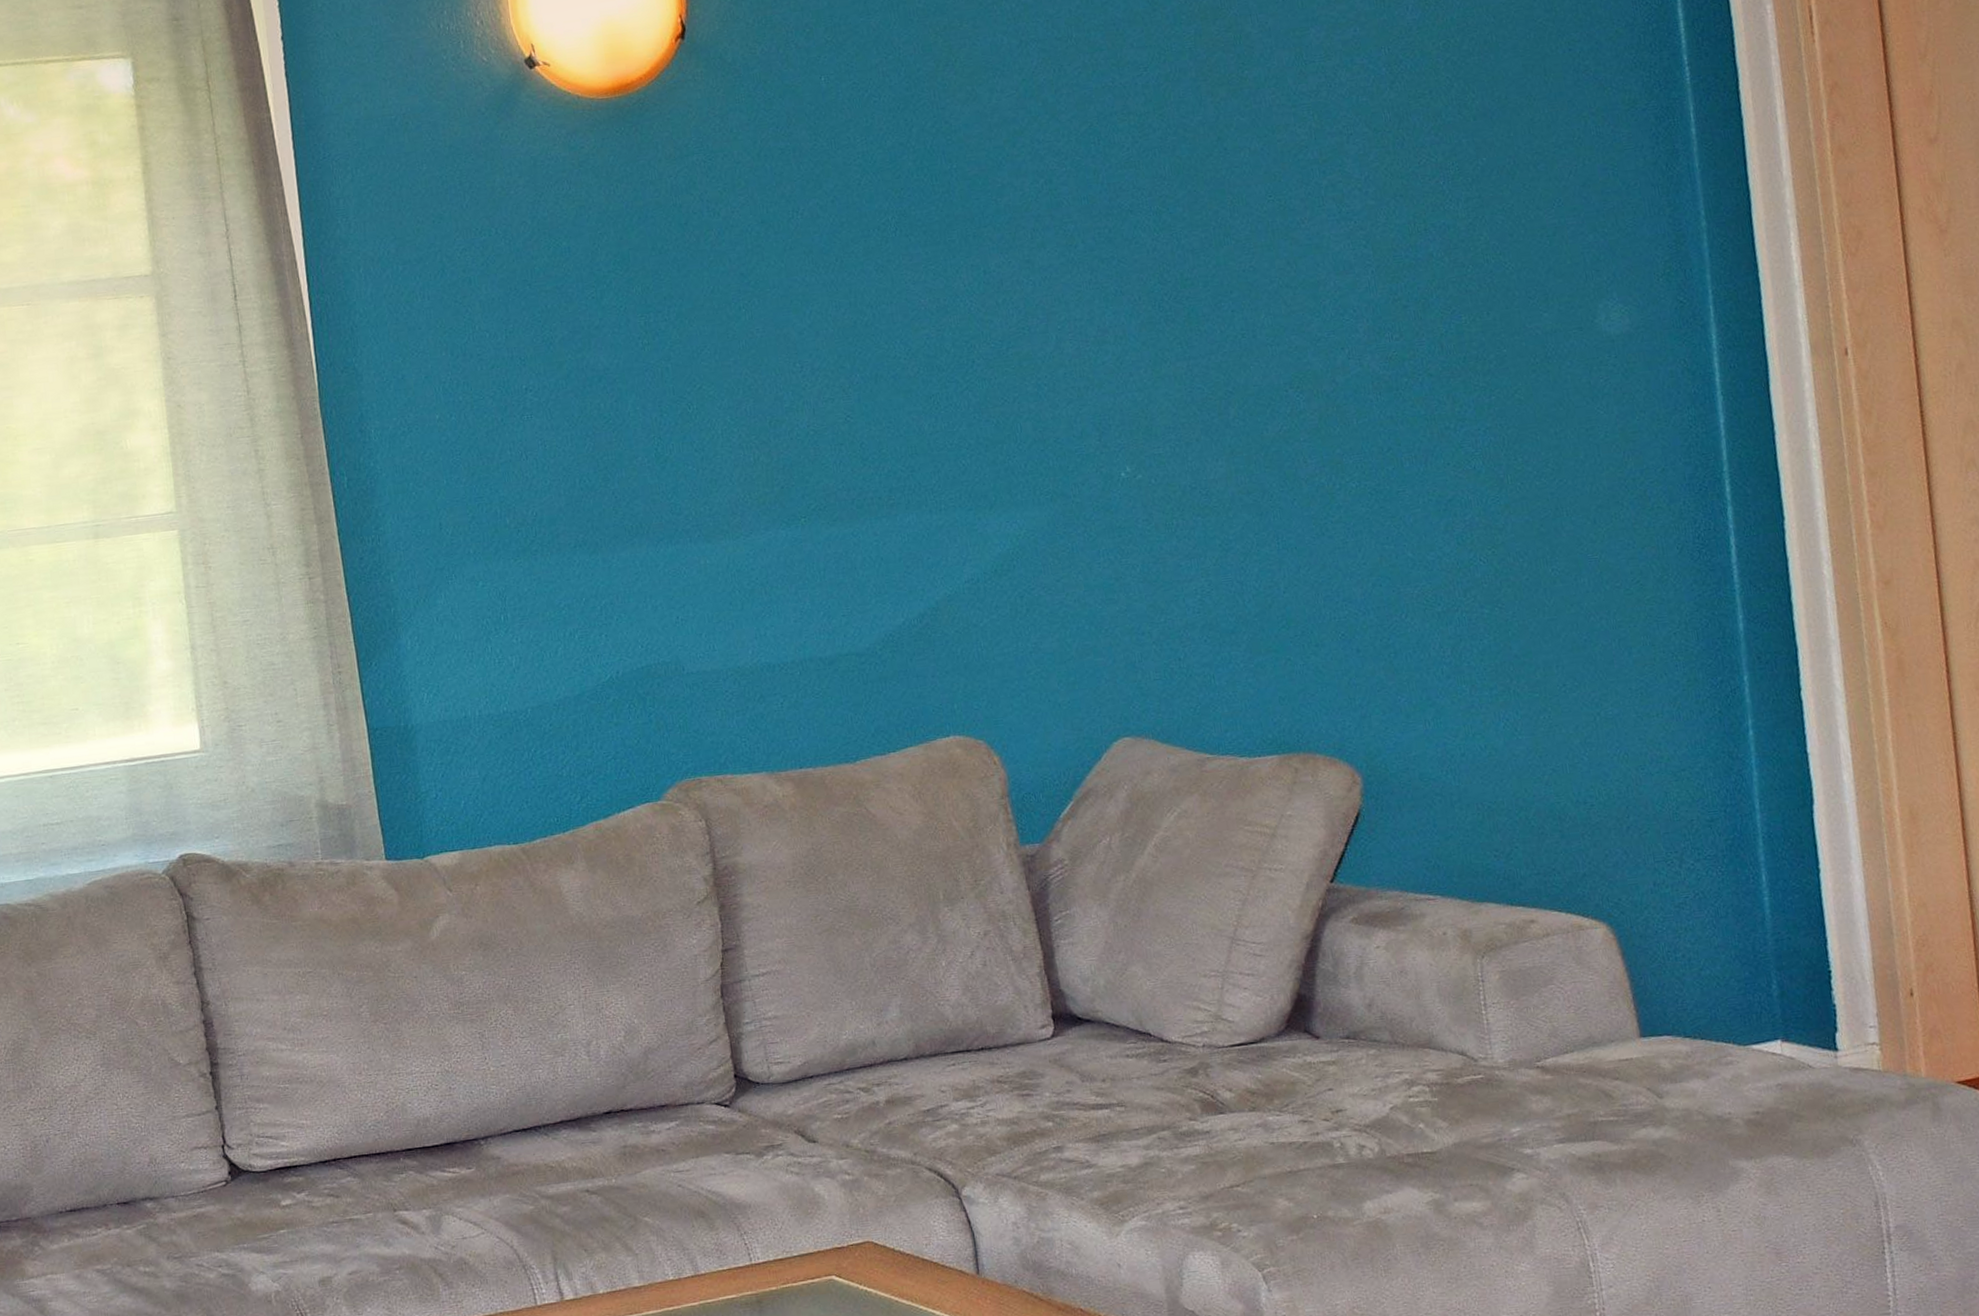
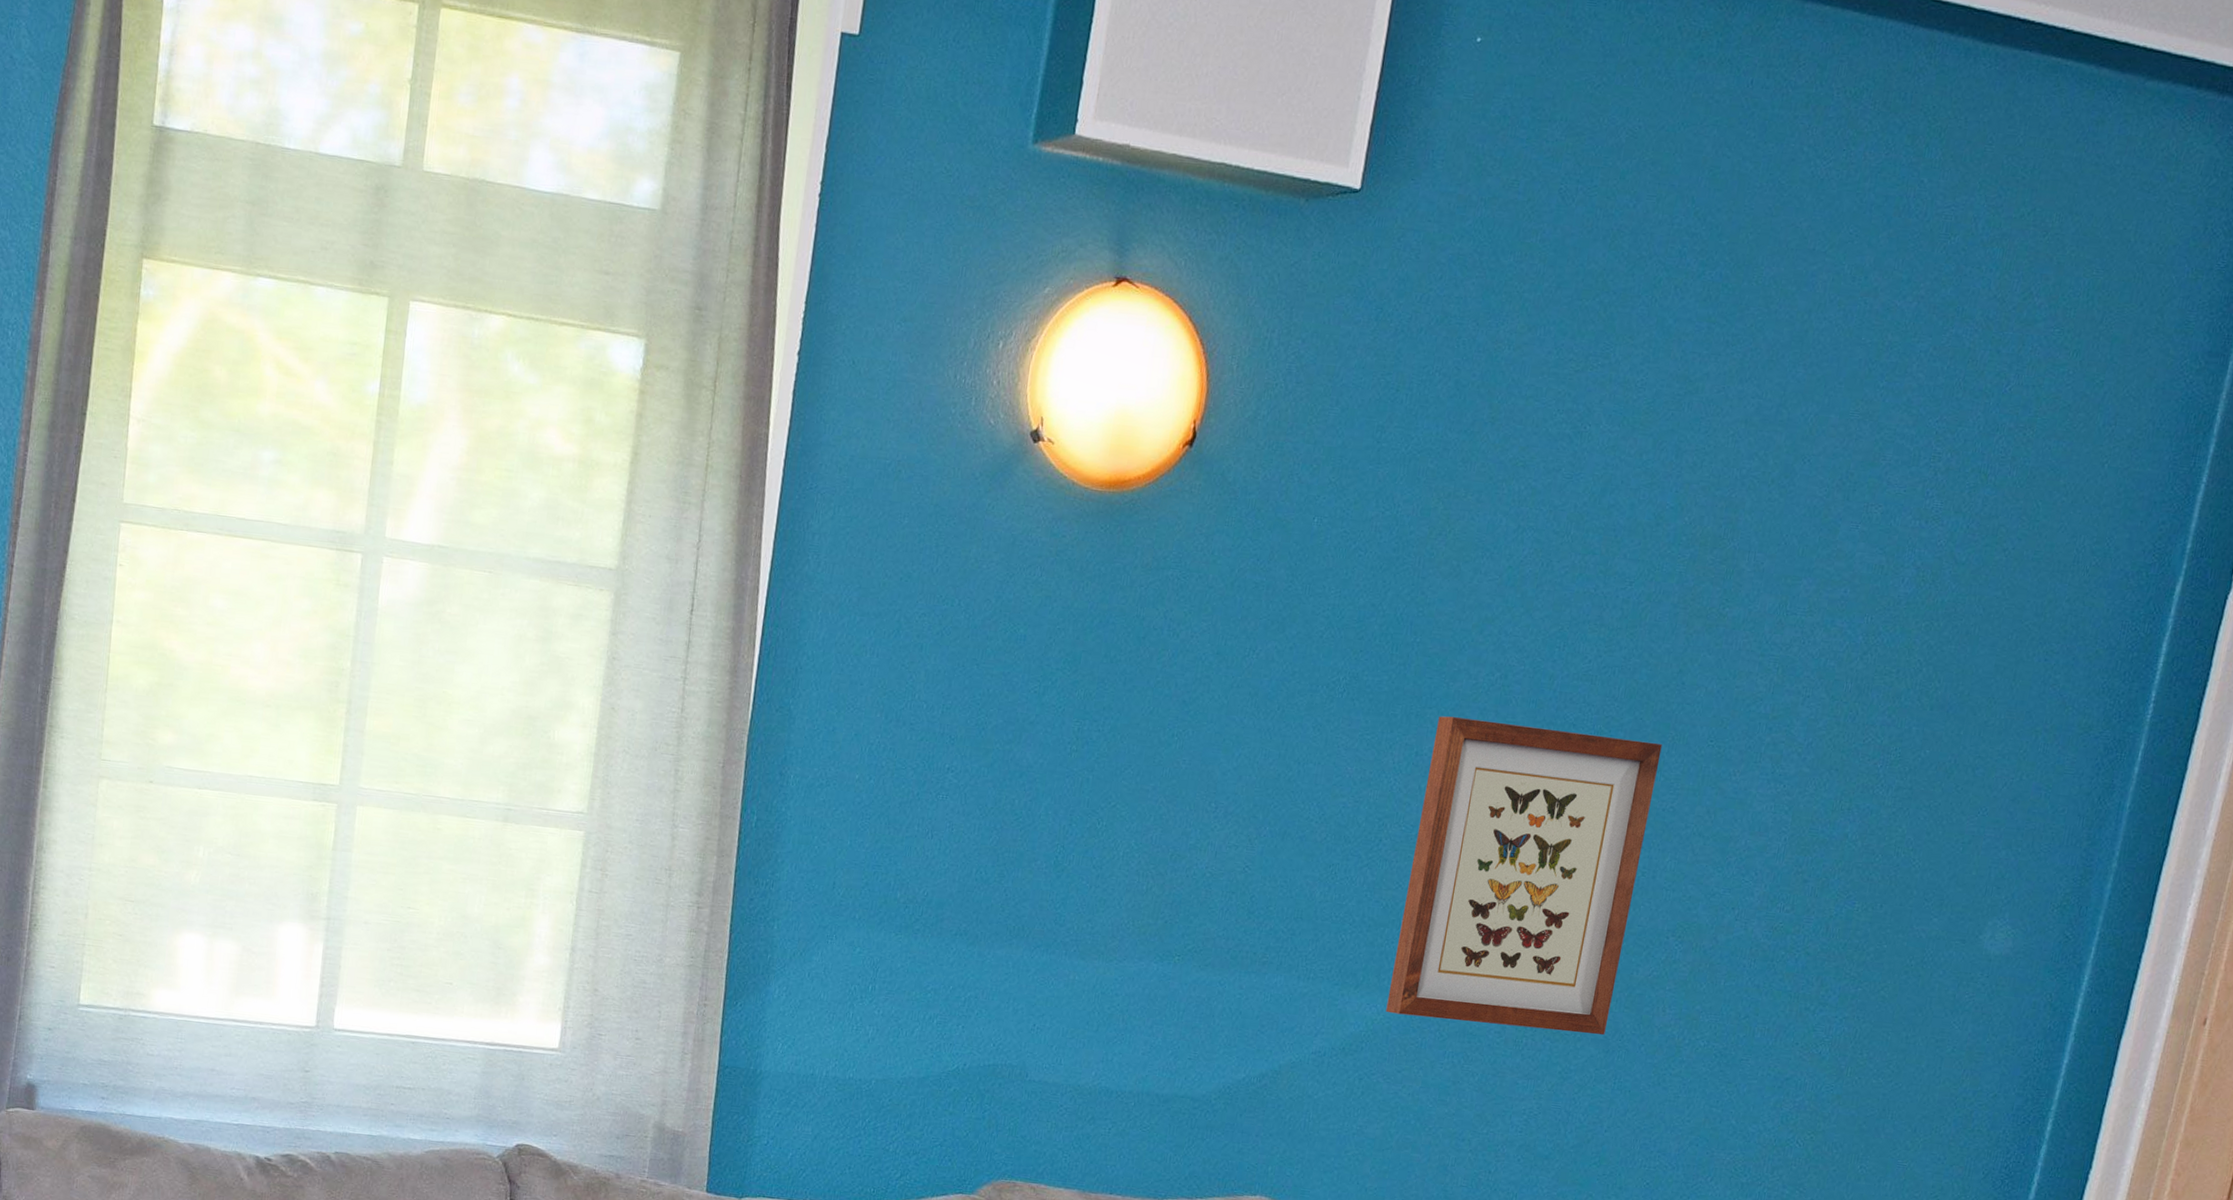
wall art: none [996,210,1253,526] -> present [1386,716,1662,1035]

